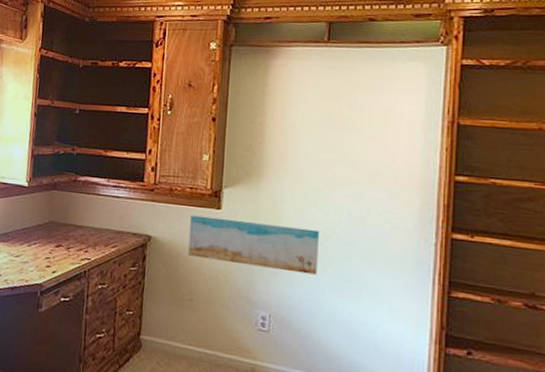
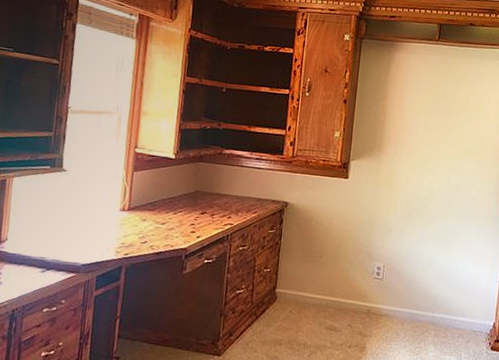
wall art: present [188,215,319,275] -> none [319,183,425,231]

